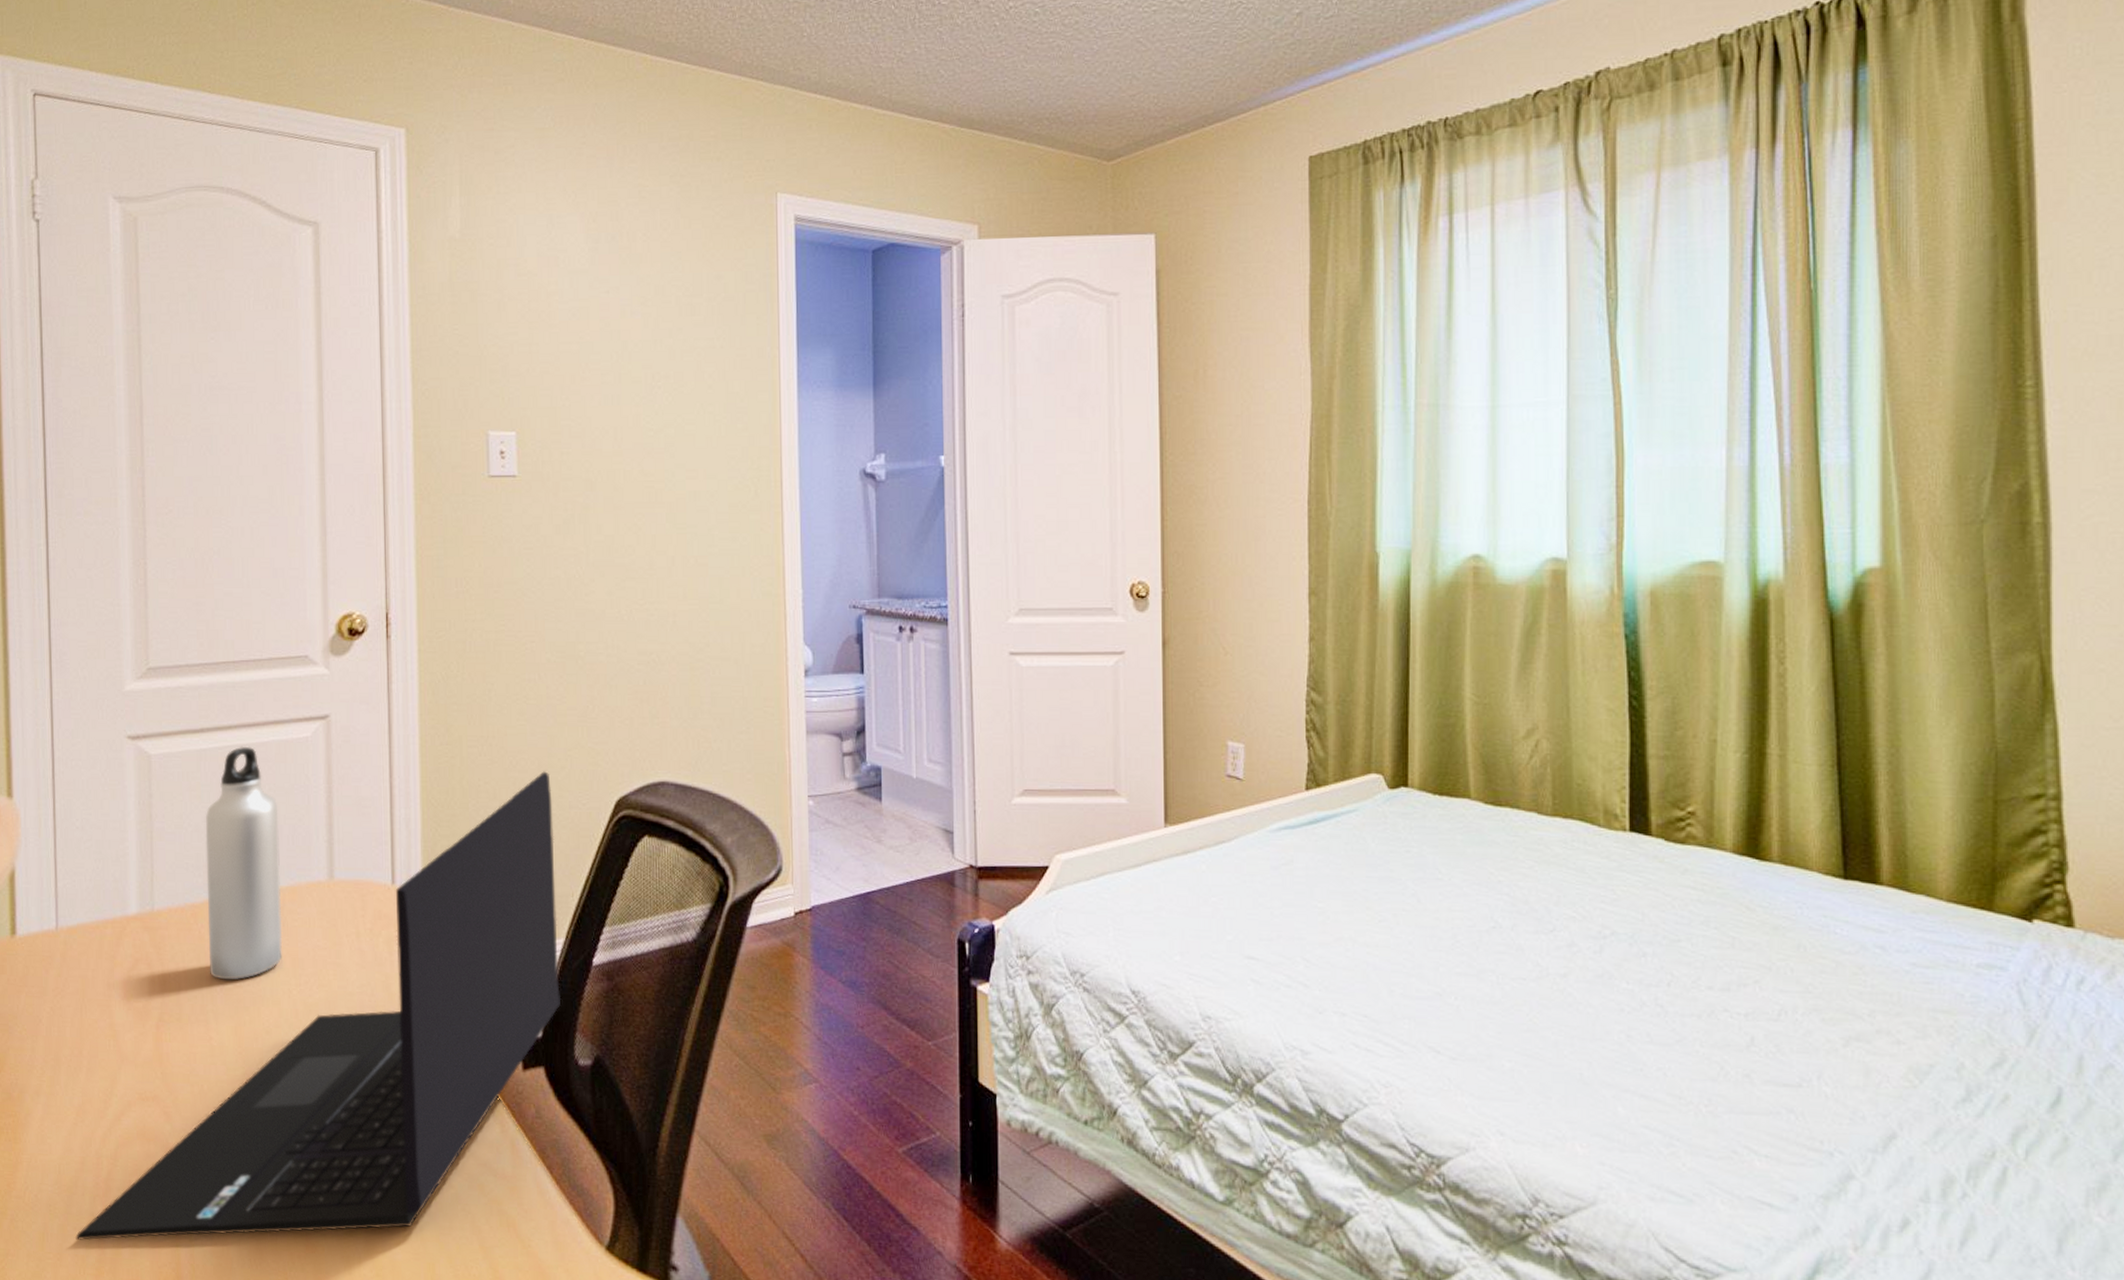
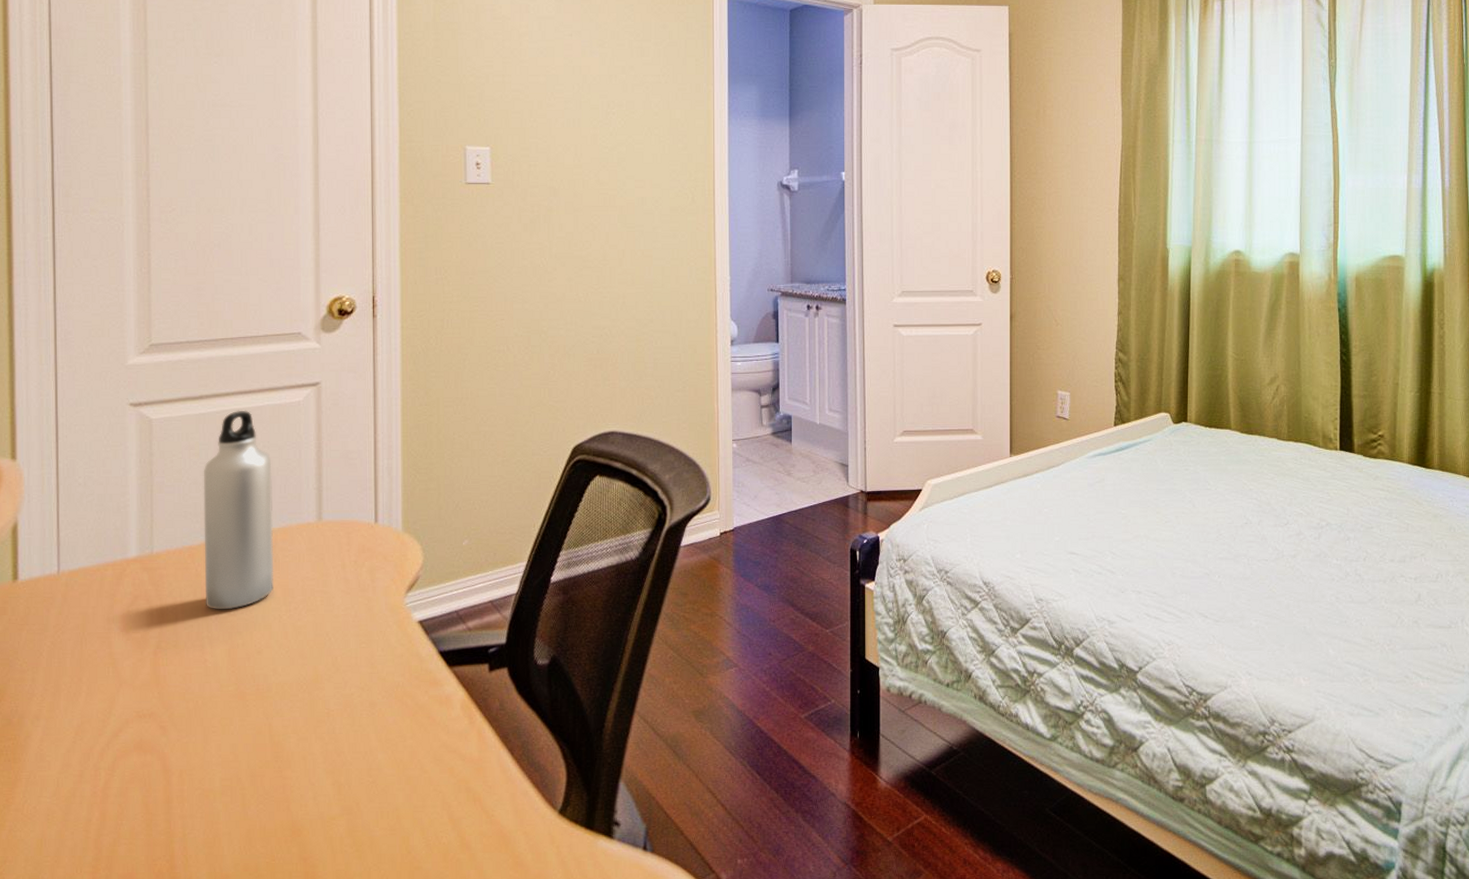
laptop: present [75,771,562,1241] -> none [73,425,523,843]

